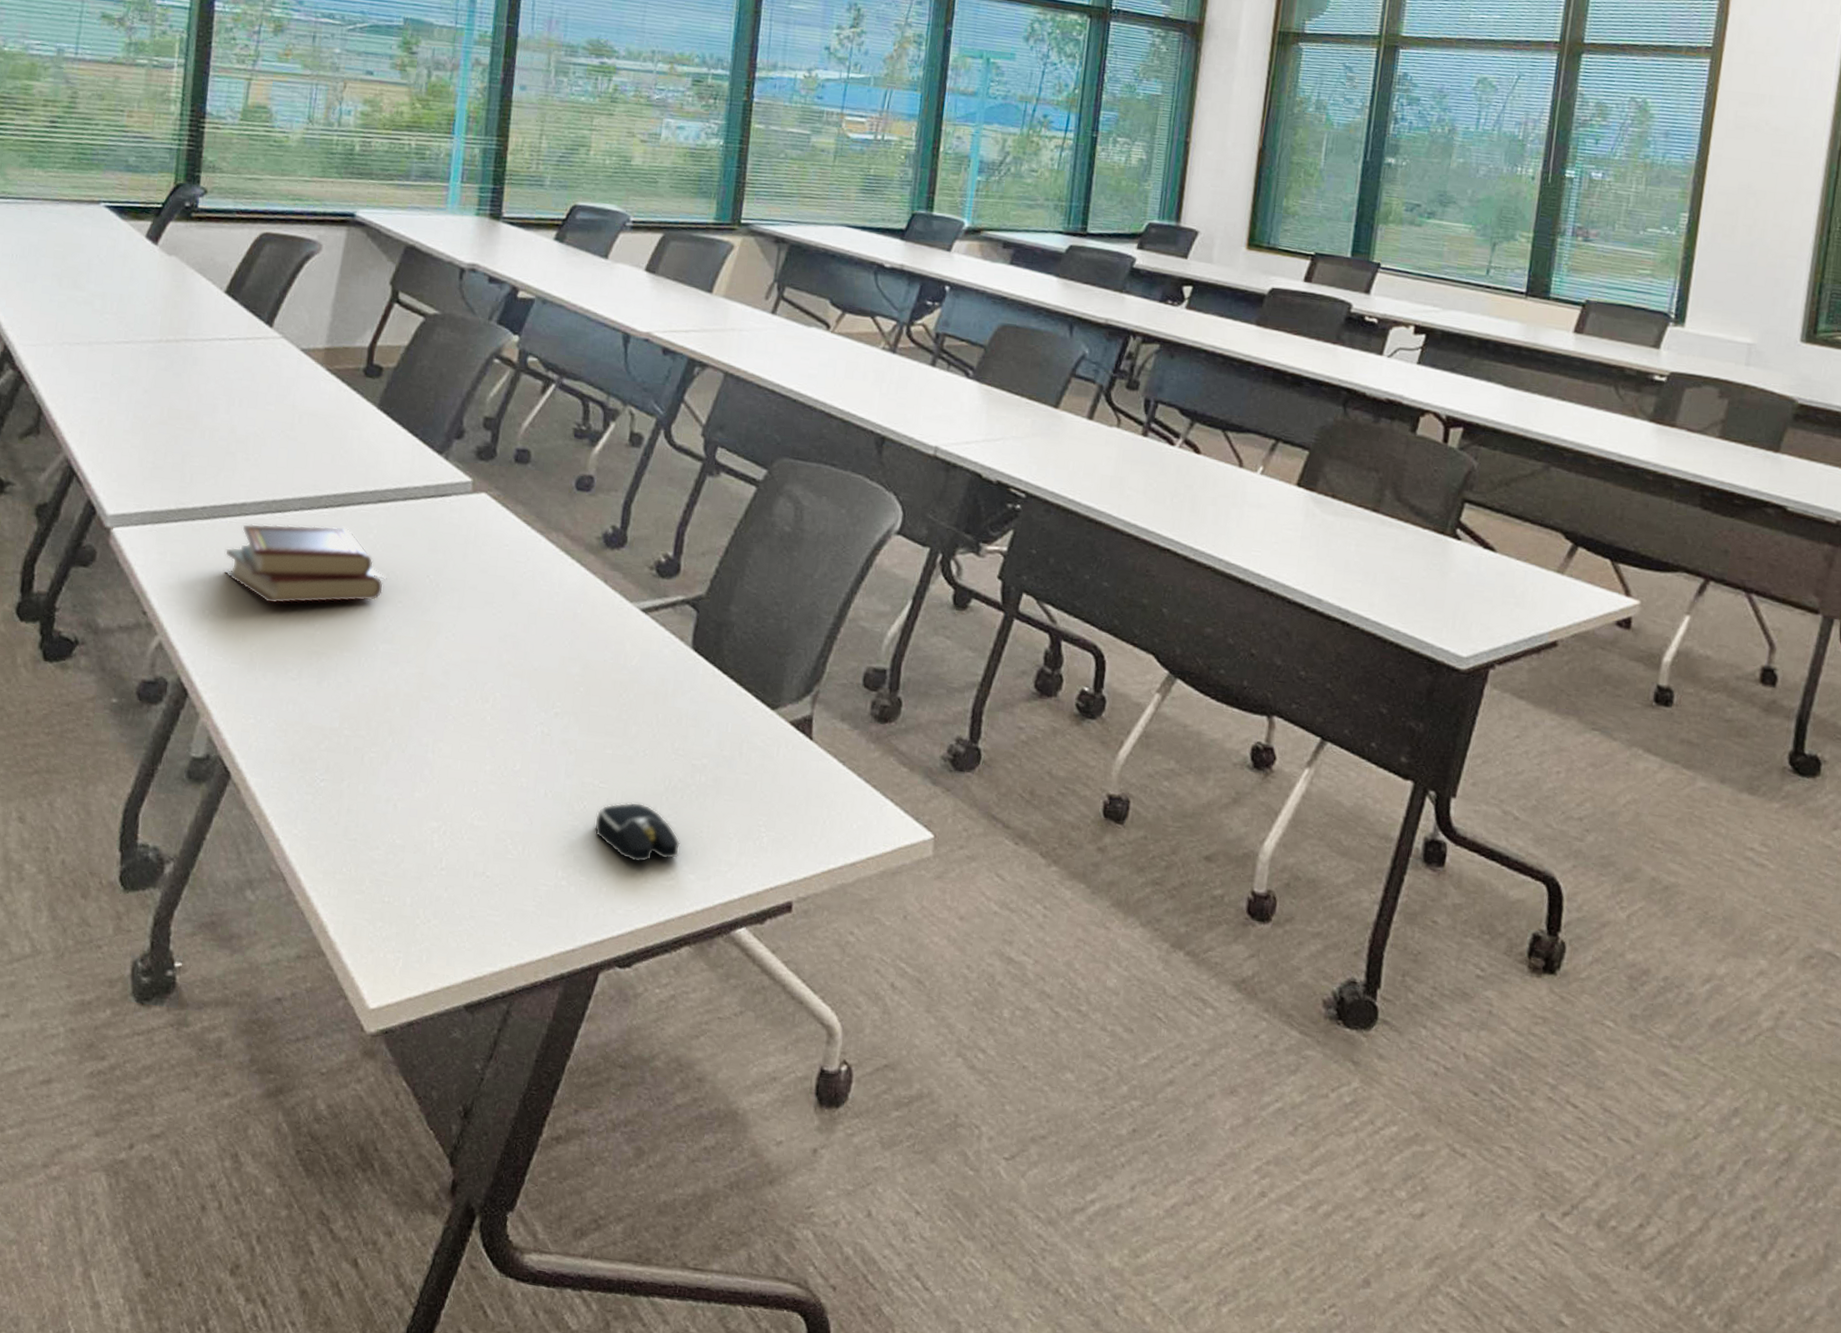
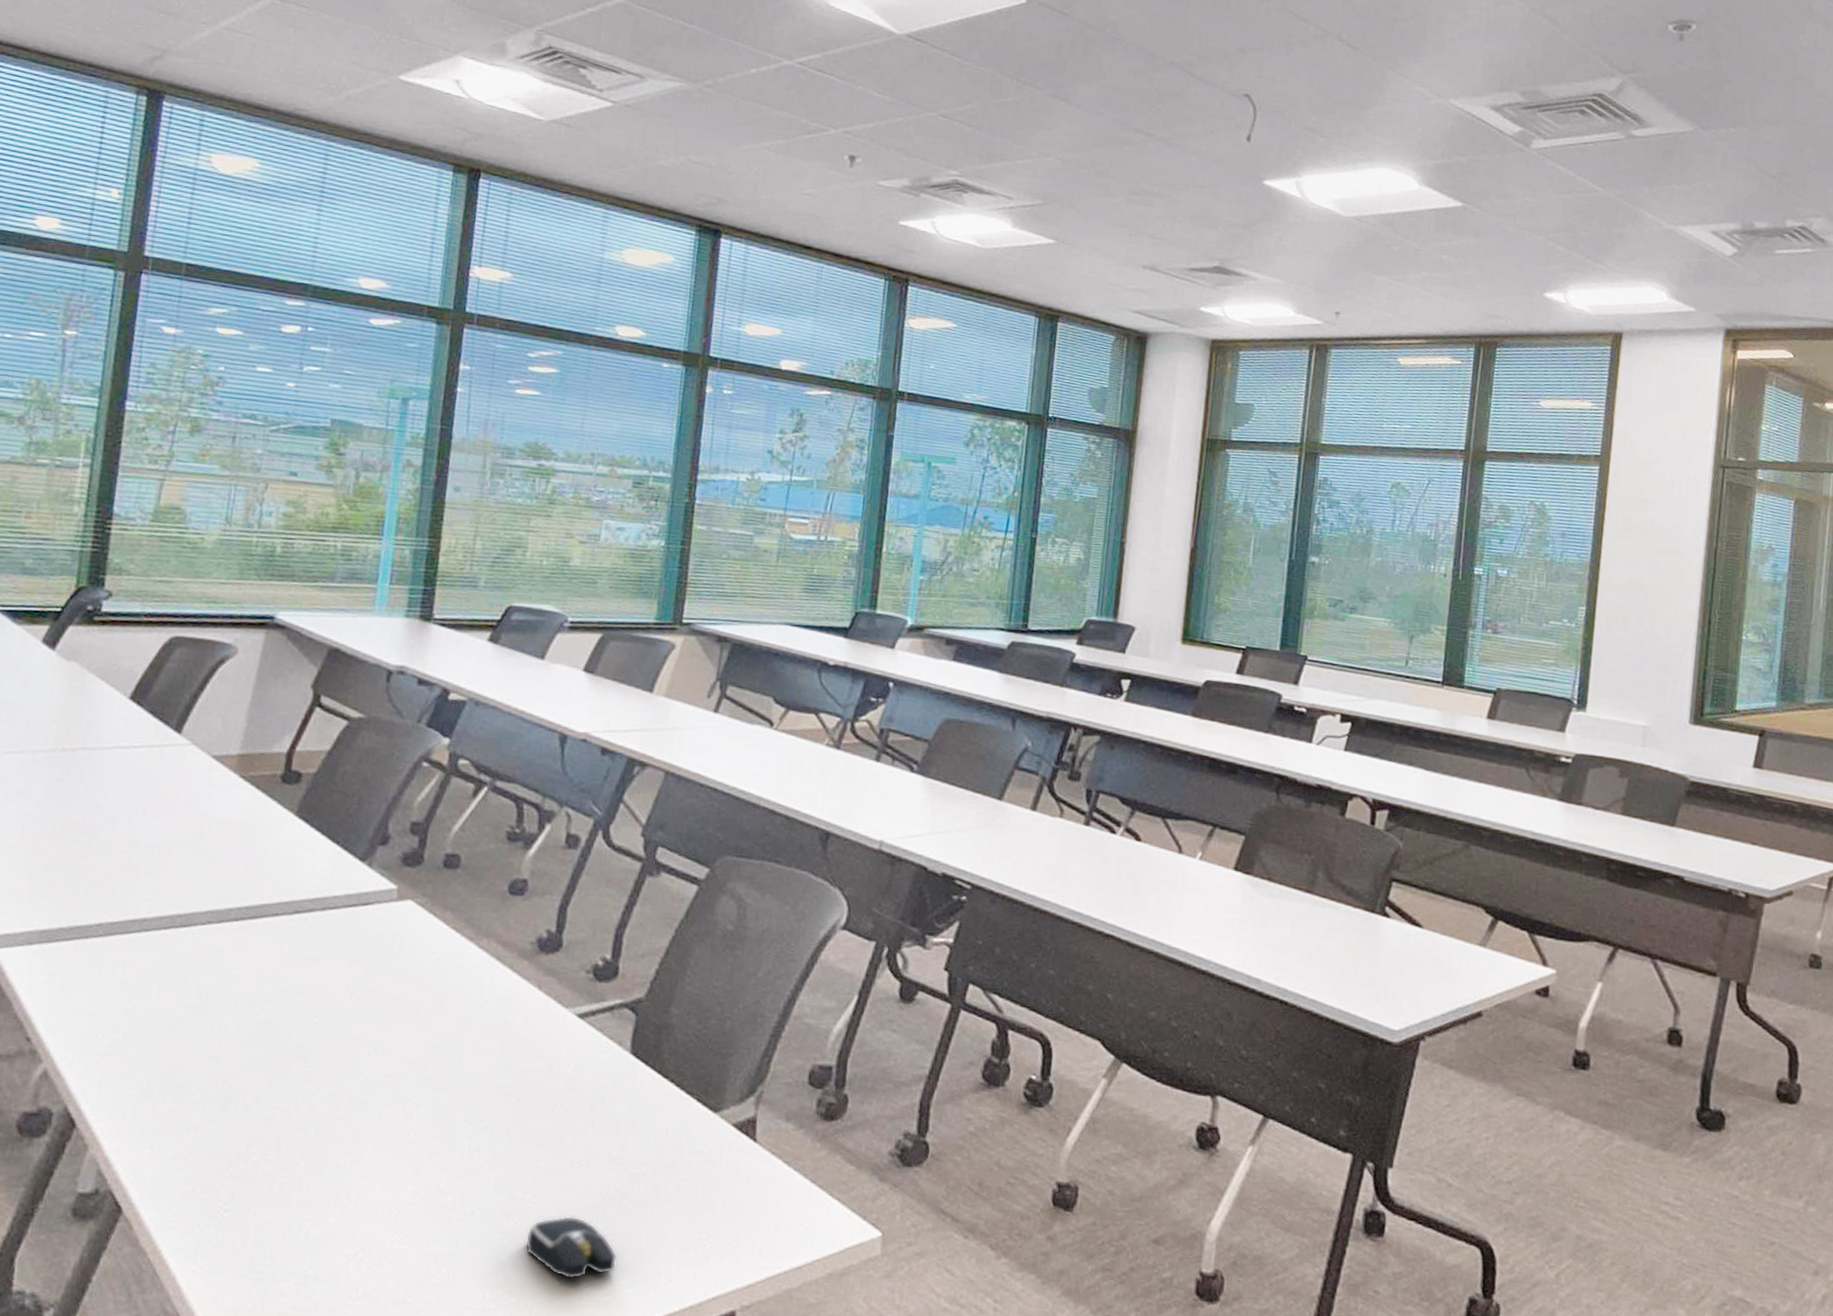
book set: present [224,523,387,604] -> none [121,939,303,1025]

